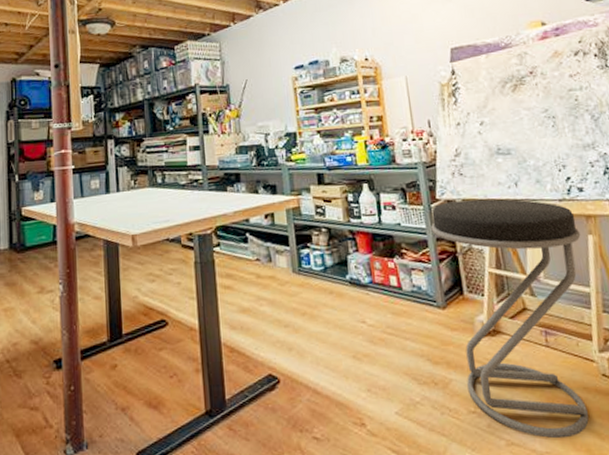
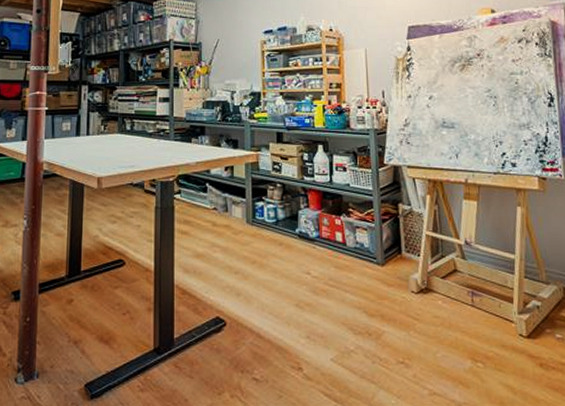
stool: present [431,198,589,439] -> none [377,167,511,391]

